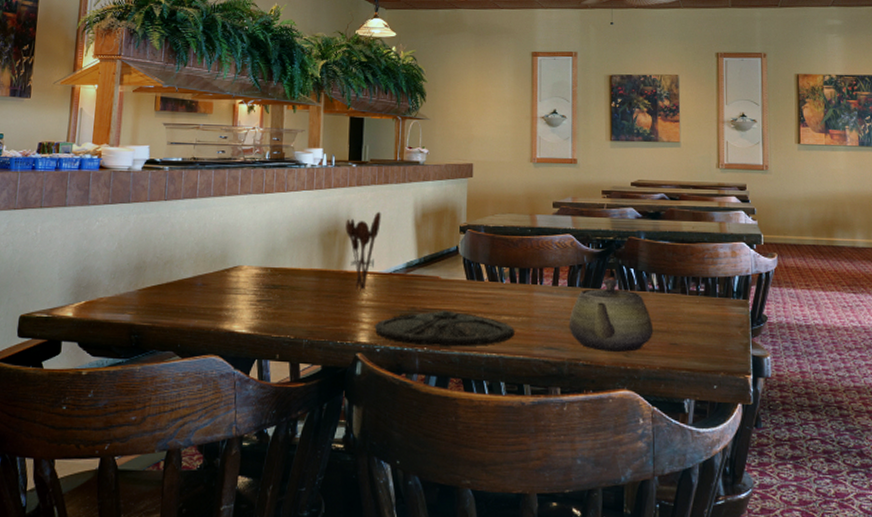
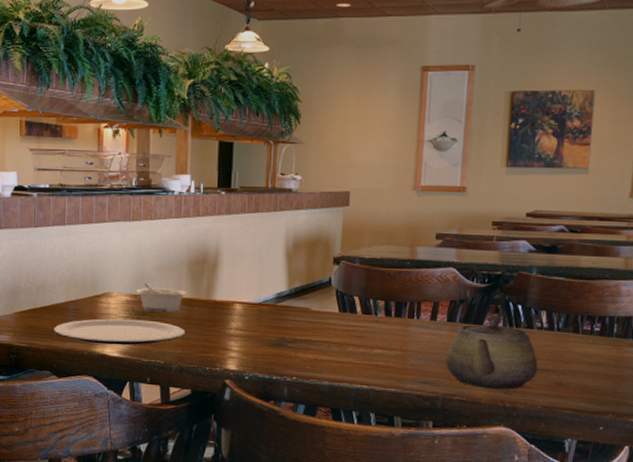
plate: none [179,292,316,321] -> present [54,318,185,346]
legume: none [267,256,318,285] -> present [136,283,186,312]
utensil holder: present [345,211,381,290] -> none [214,240,251,319]
plate: present [374,310,515,347] -> none [243,341,388,378]

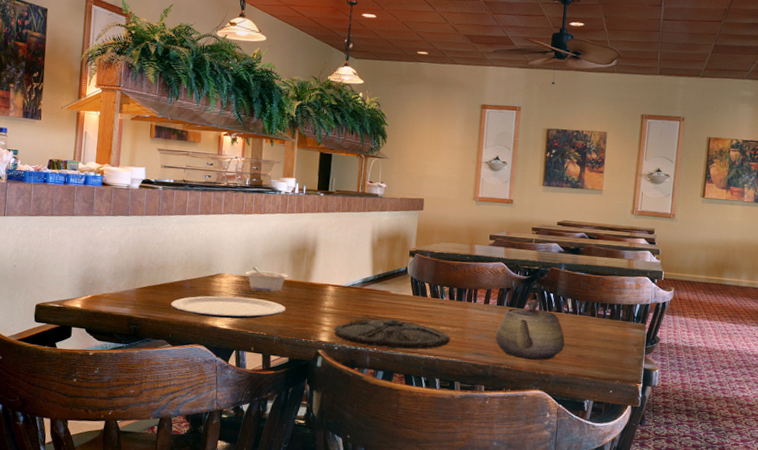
plate: none [243,341,388,378] -> present [333,319,450,350]

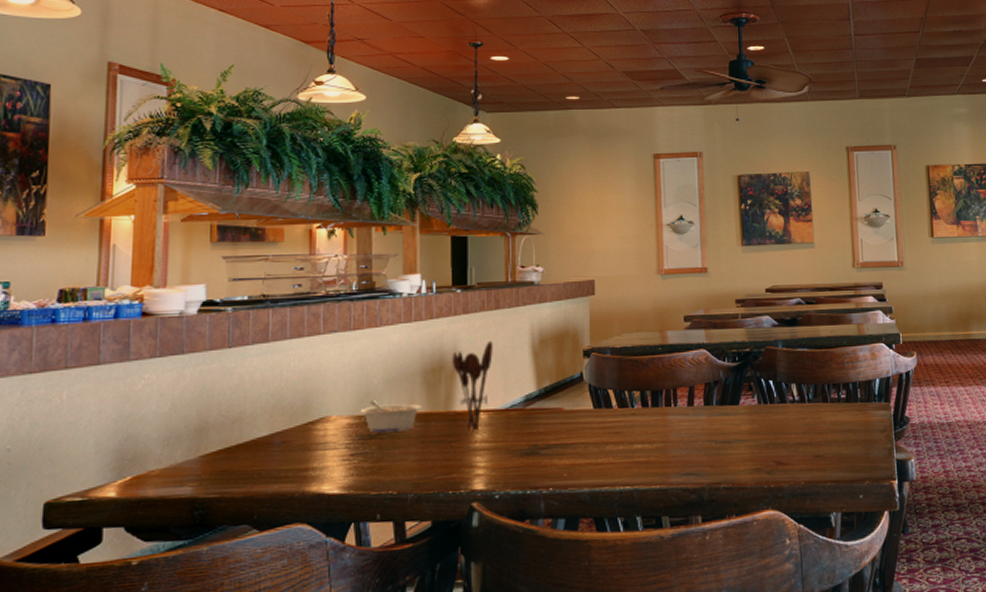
plate: present [171,296,286,319] -> none [254,444,421,482]
utensil holder: none [312,234,344,299] -> present [452,340,493,432]
plate: present [333,319,450,350] -> none [491,444,649,487]
teapot: present [495,301,565,360] -> none [707,394,796,472]

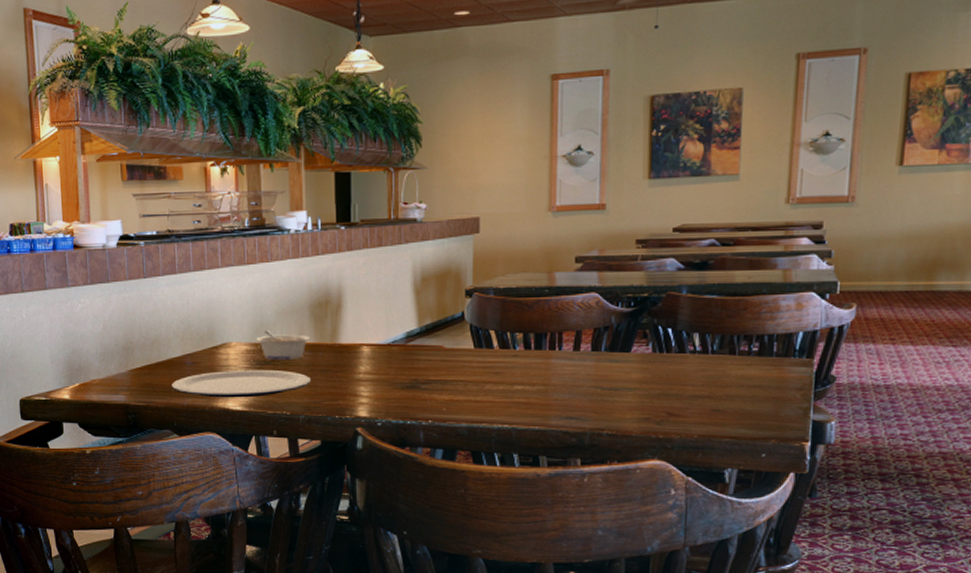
plate: none [254,444,421,482] -> present [172,369,311,398]
utensil holder: present [452,340,493,432] -> none [337,277,376,363]

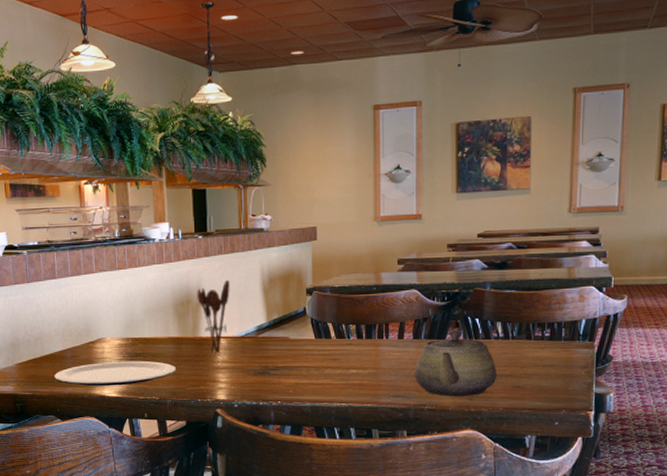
legume: present [256,330,310,360] -> none [127,327,174,352]
utensil holder: none [337,277,376,363] -> present [197,279,230,354]
teapot: none [591,342,693,420] -> present [414,330,497,396]

